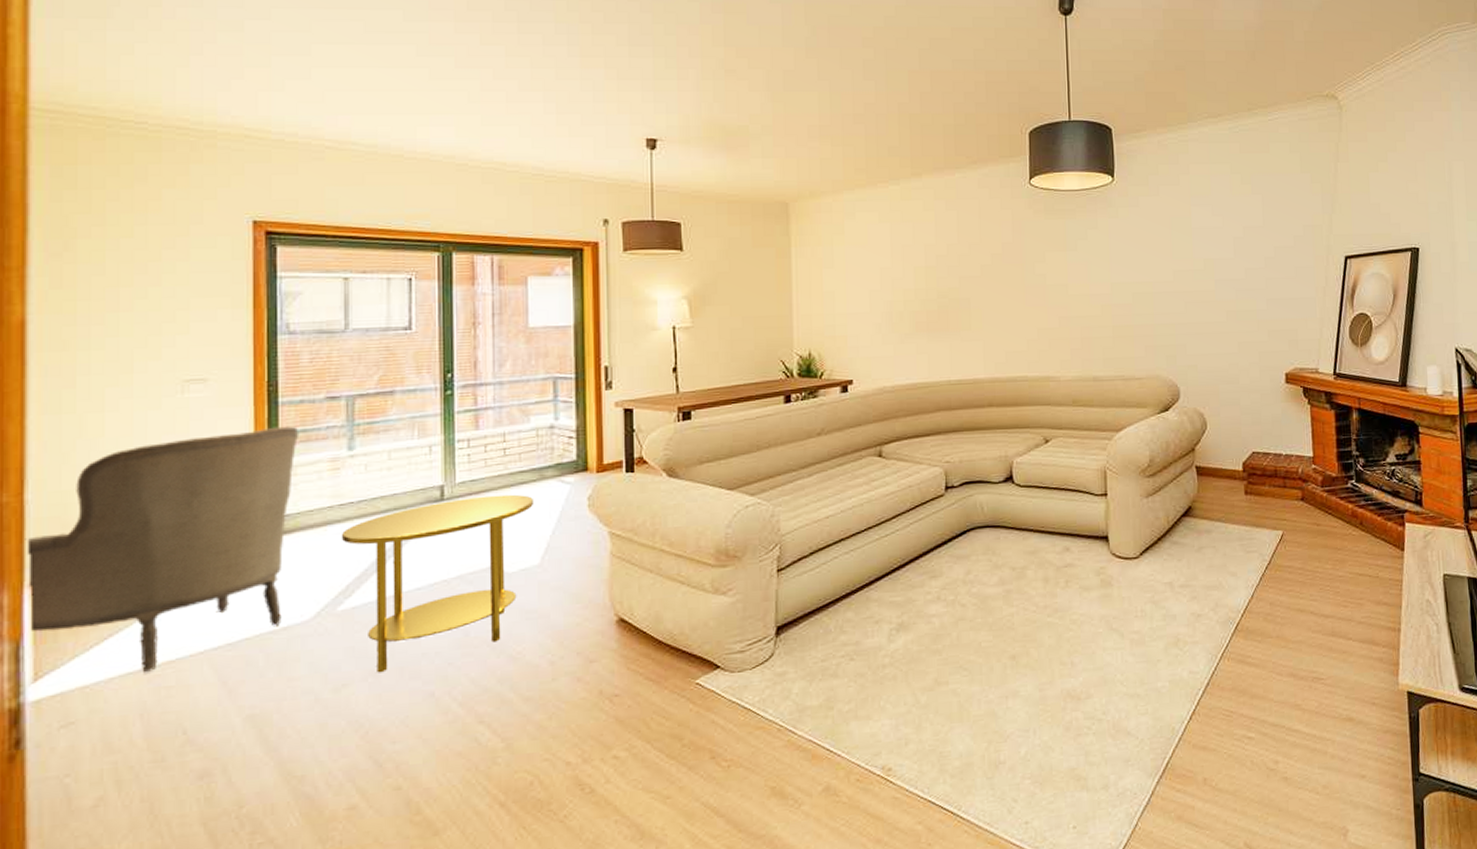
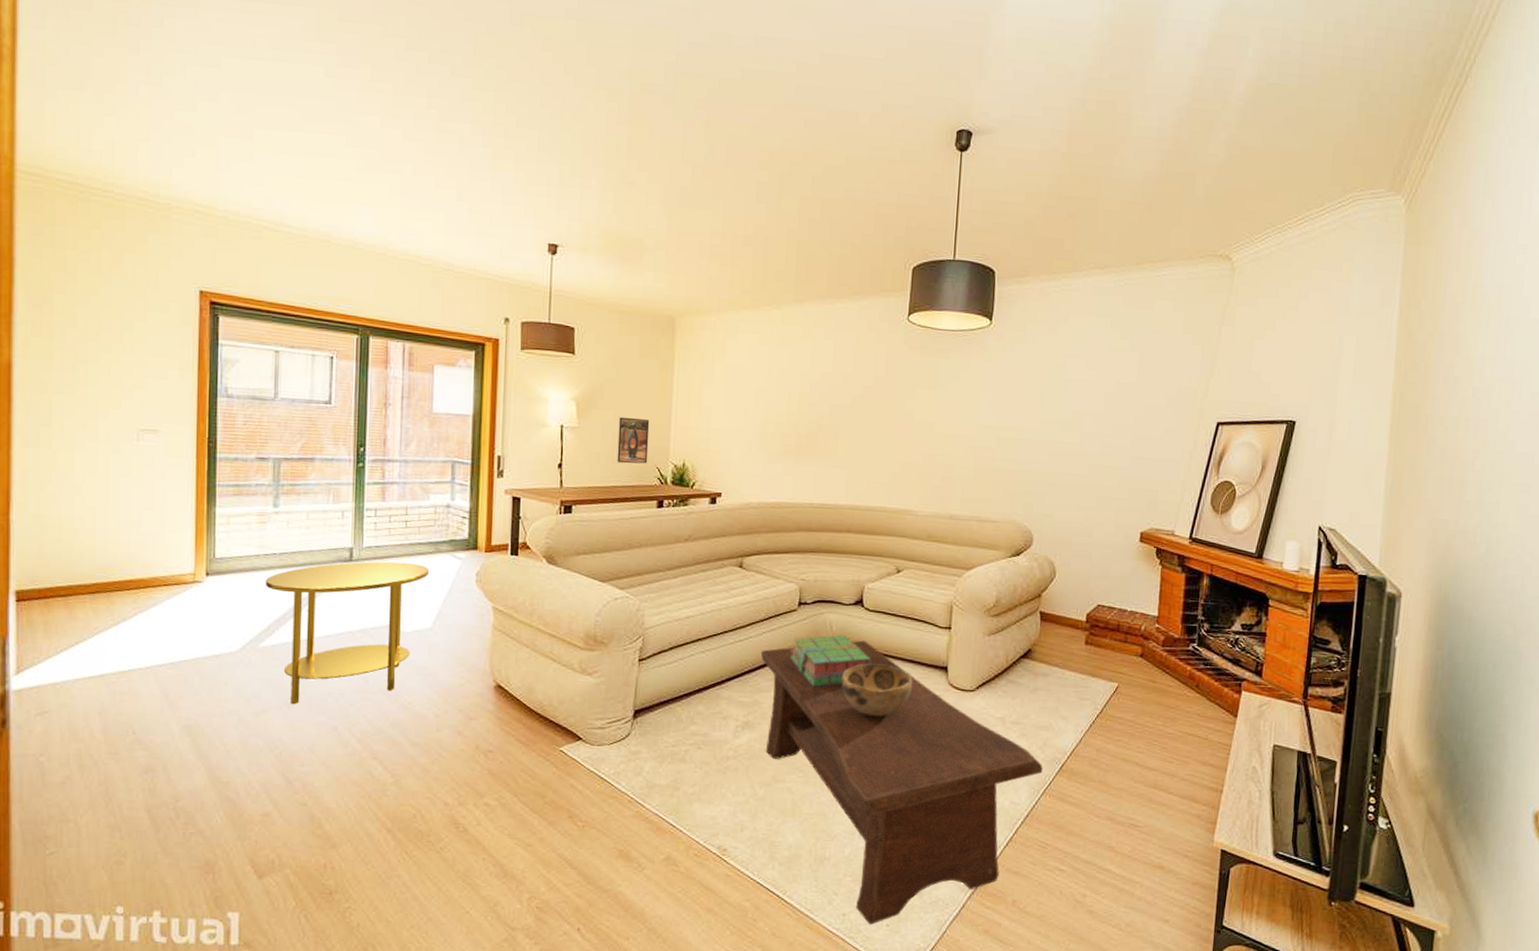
armchair: present [25,426,300,674] -> none [10,479,233,679]
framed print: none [736,310,771,361] -> present [617,416,650,464]
coffee table: none [909,518,1218,830] -> present [760,640,1043,925]
stack of books: none [940,516,1028,575] -> present [789,635,871,687]
decorative bowl: none [998,542,1074,599] -> present [841,663,913,717]

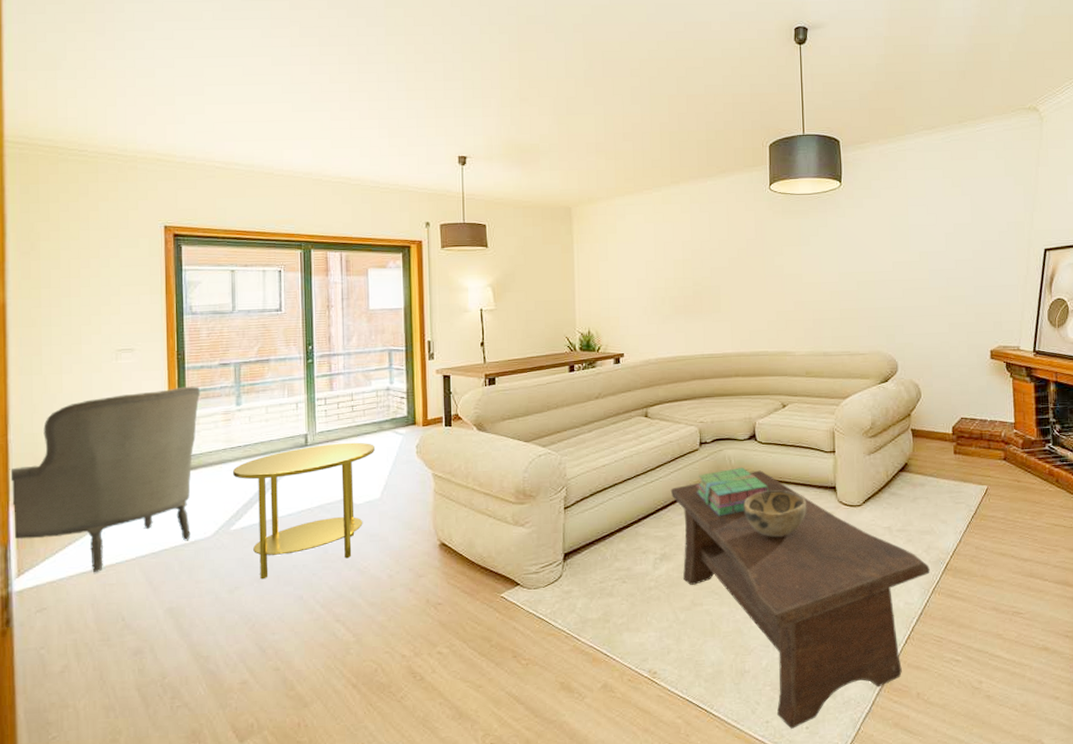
armchair: none [10,479,233,679] -> present [9,386,201,573]
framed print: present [617,416,650,464] -> none [530,296,558,337]

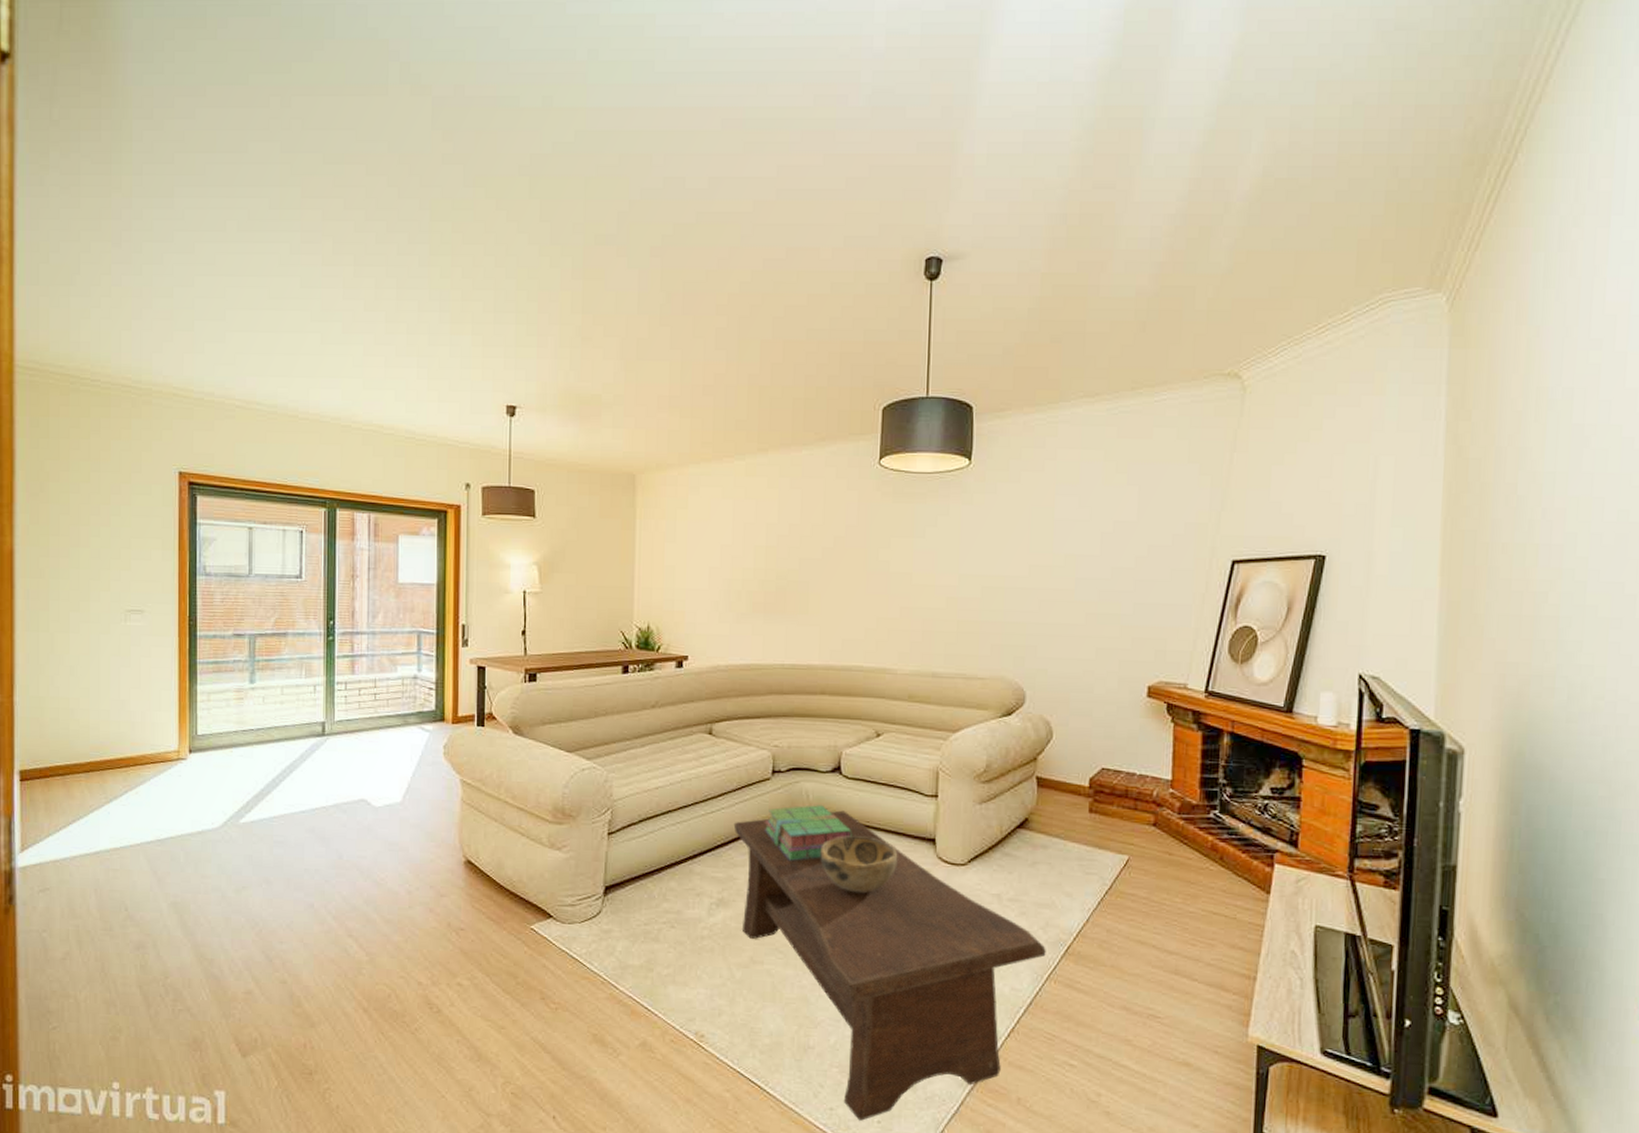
armchair: present [9,386,201,573] -> none [14,657,213,856]
side table: present [232,442,375,580] -> none [243,735,398,881]

